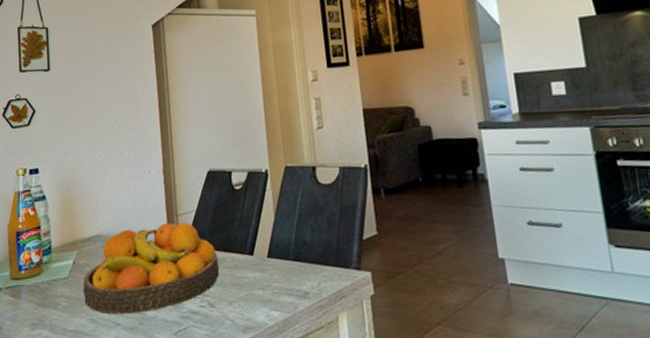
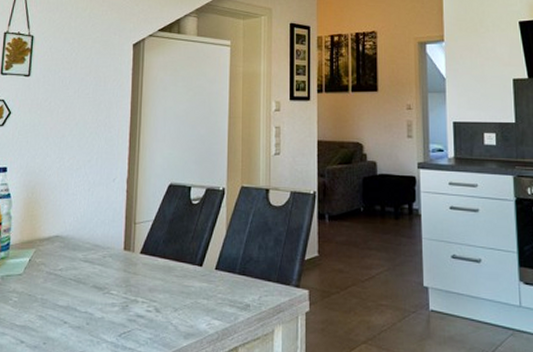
fruit bowl: present [82,223,220,315] -> none [35,230,169,313]

